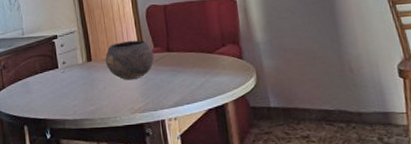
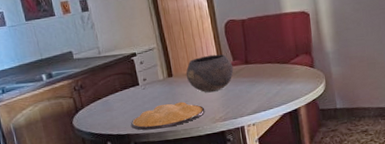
plate: none [47,88,124,116] -> present [130,101,205,130]

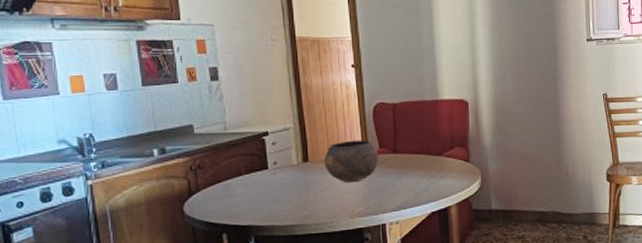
plate: present [130,101,205,130] -> none [252,191,342,222]

